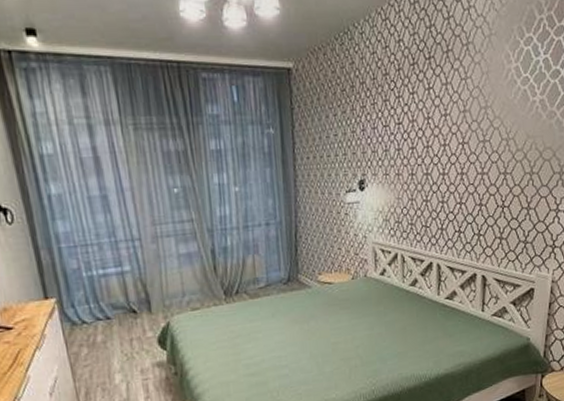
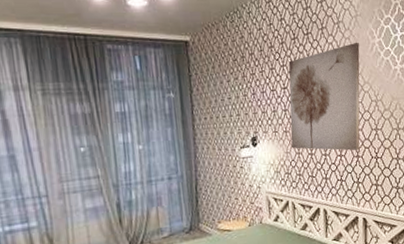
wall art: none [403,67,492,199] -> present [288,42,360,151]

